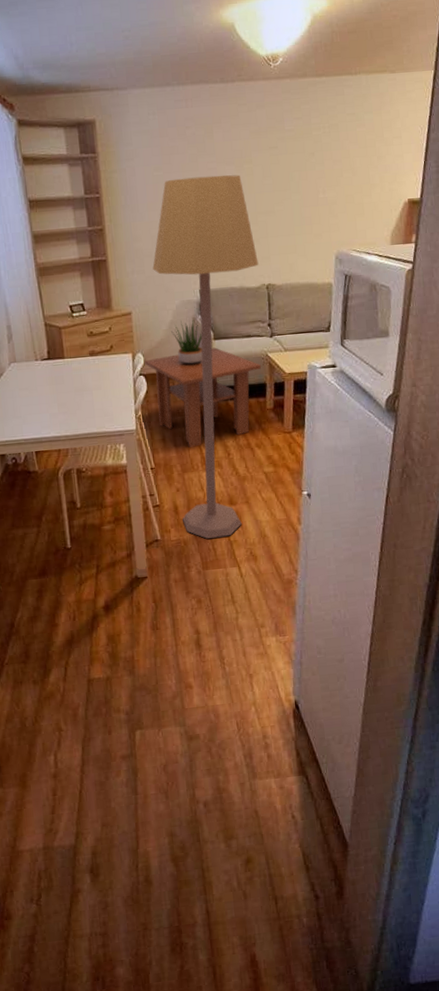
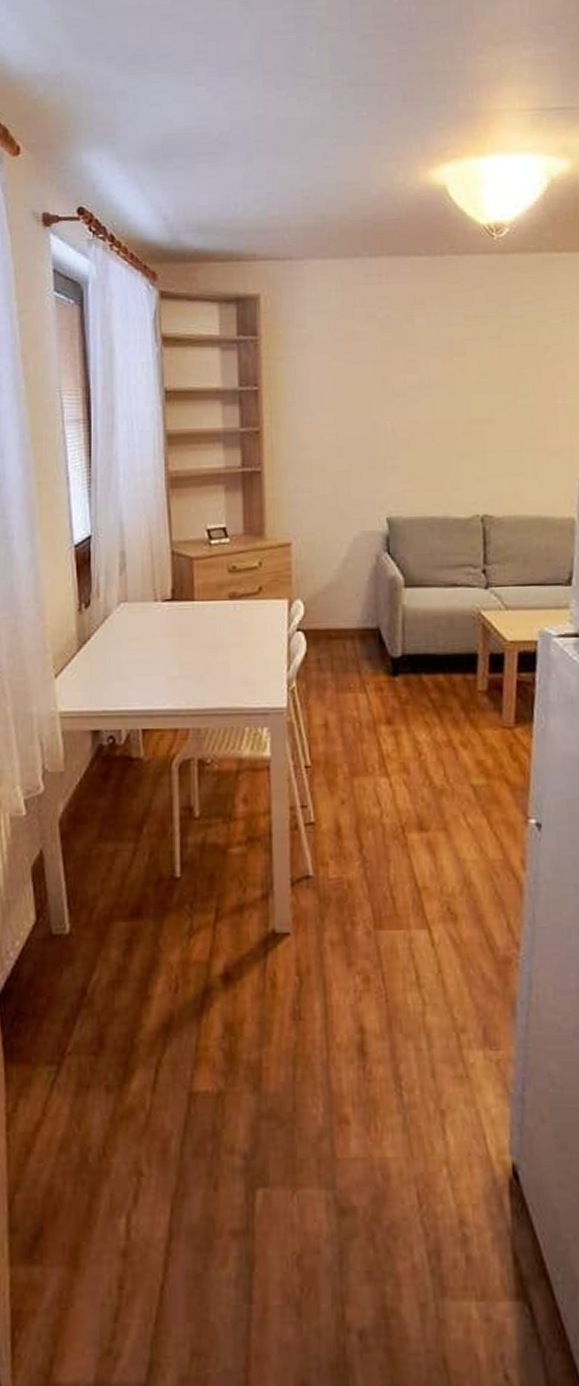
coffee table: present [145,347,262,448] -> none [305,598,472,740]
lamp: present [152,175,259,539] -> none [324,369,471,881]
potted plant: present [171,320,203,365] -> none [345,558,388,620]

